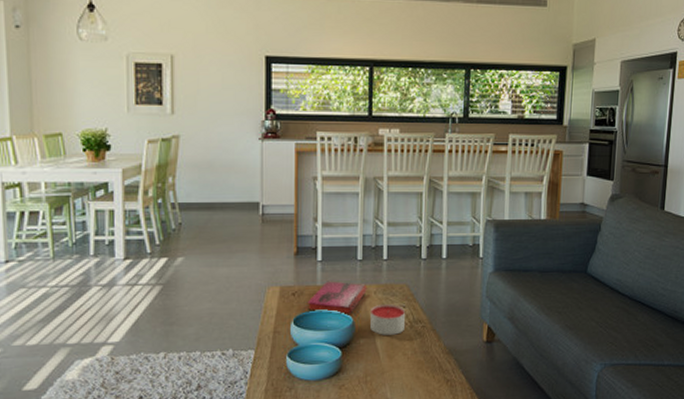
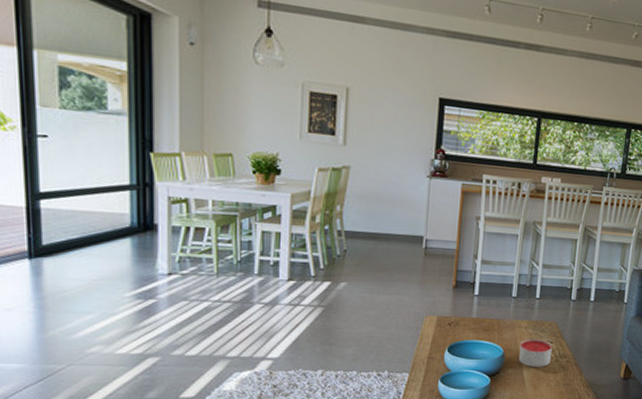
hardback book: present [308,281,367,315] -> none [462,314,519,347]

